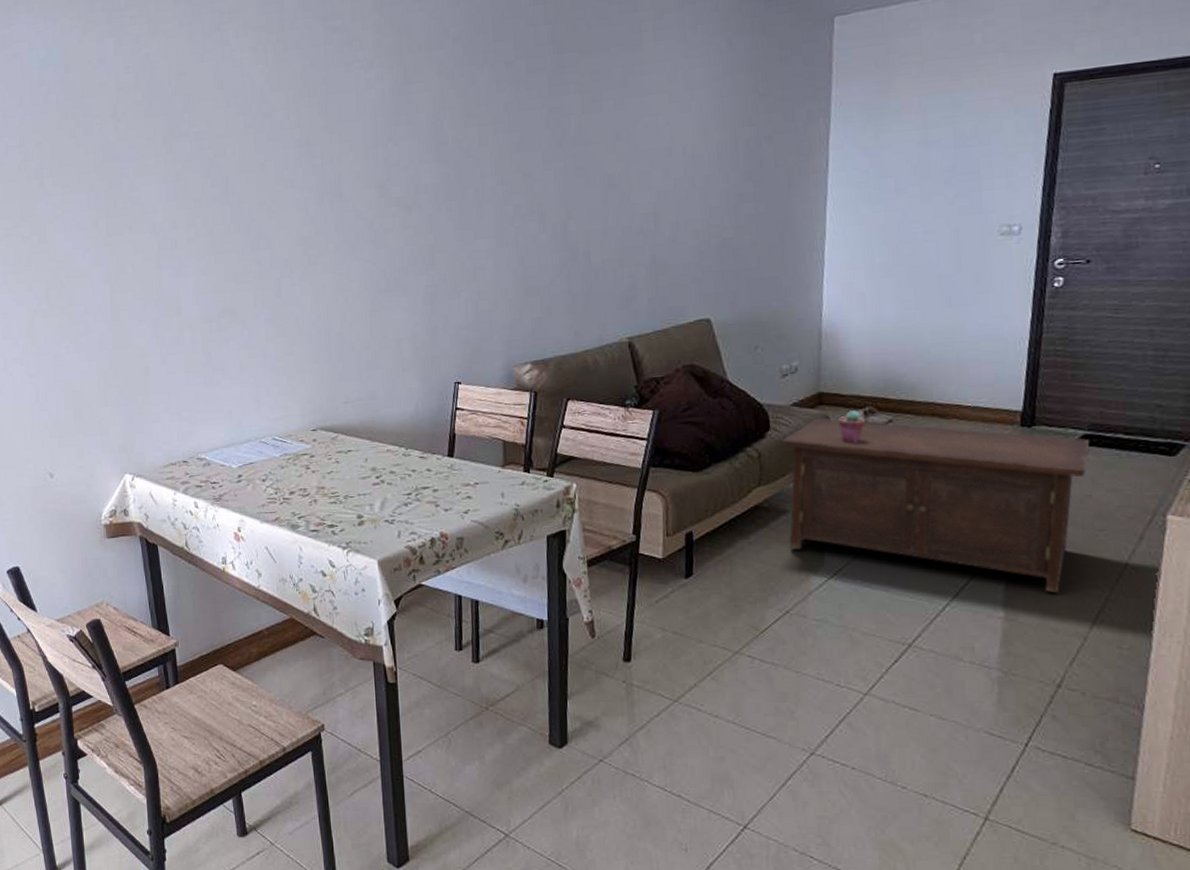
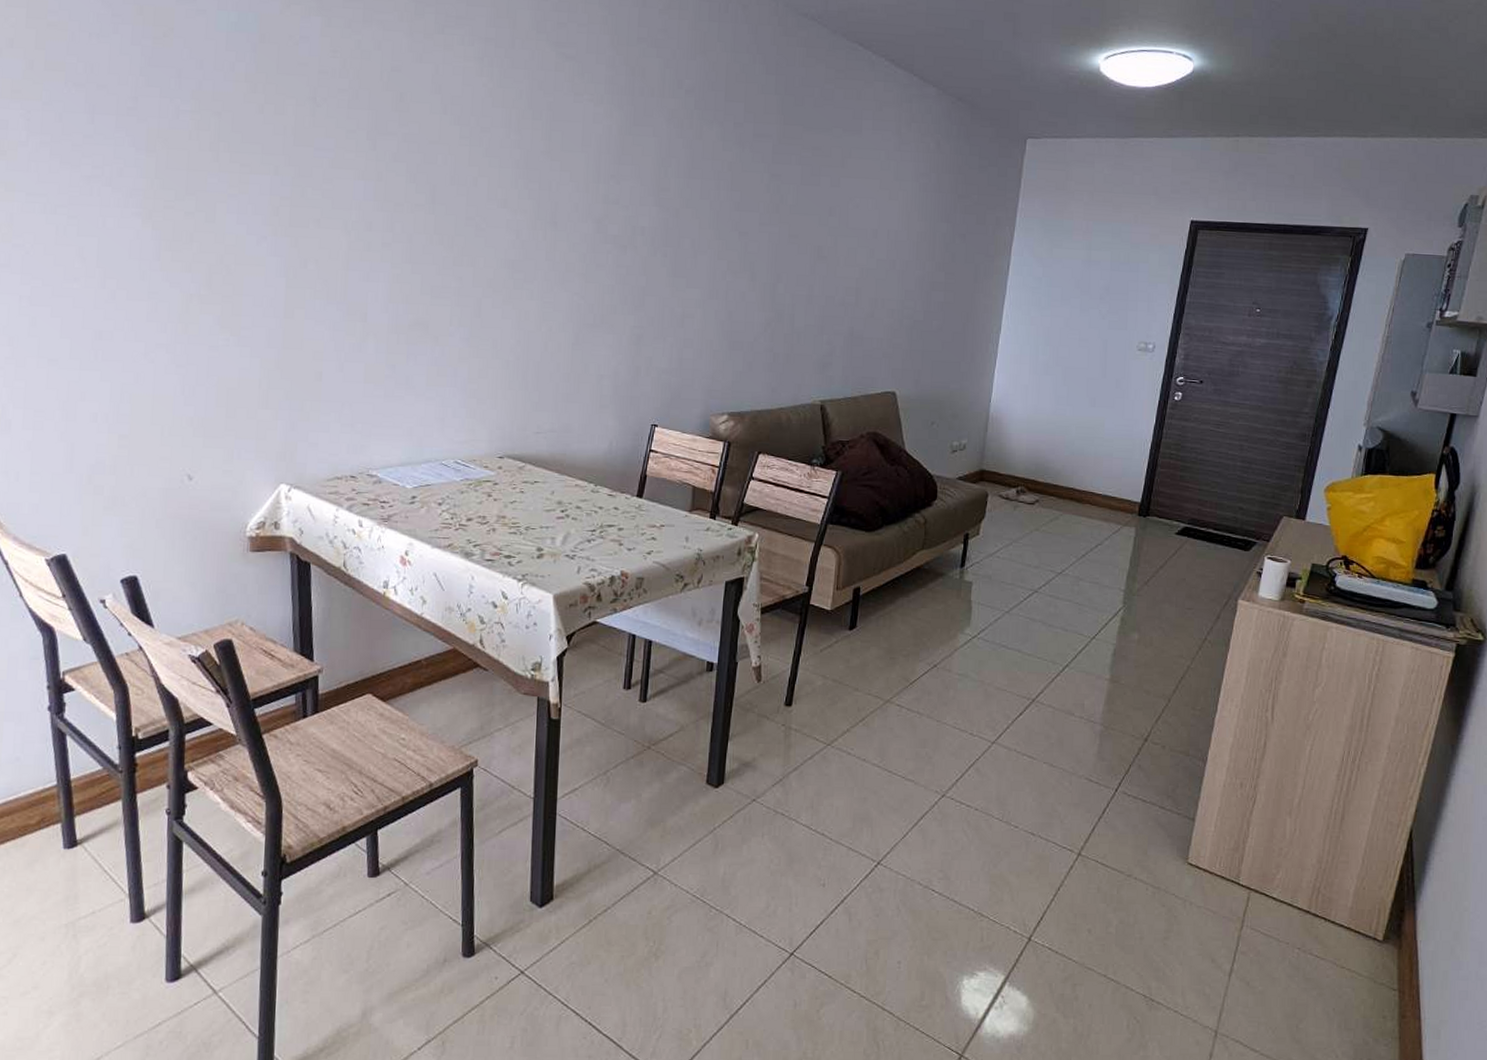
cabinet: present [782,418,1090,594] -> none [944,492,1189,661]
potted succulent: present [838,410,865,443] -> none [995,488,1017,517]

